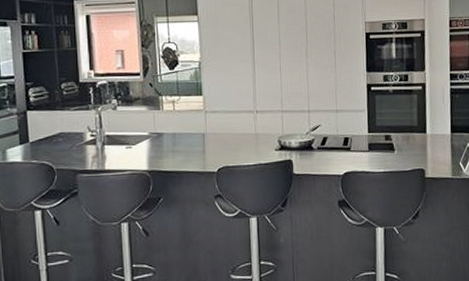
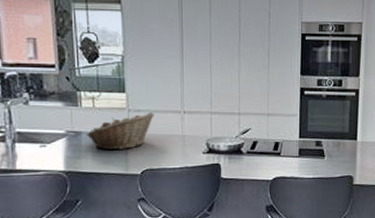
fruit basket: none [168,113,229,150] -> present [87,113,154,151]

